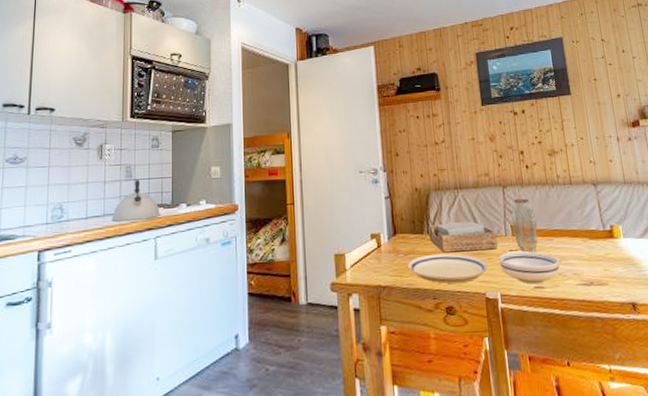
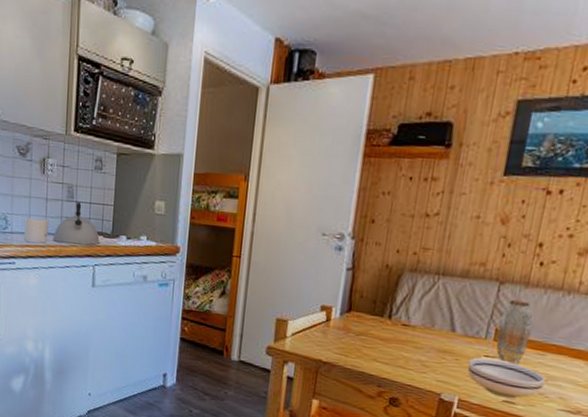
mug: none [80,201,107,227] -> present [23,218,49,244]
plate: present [408,253,488,284] -> none [356,340,453,378]
napkin holder: present [428,221,498,253] -> none [389,309,474,351]

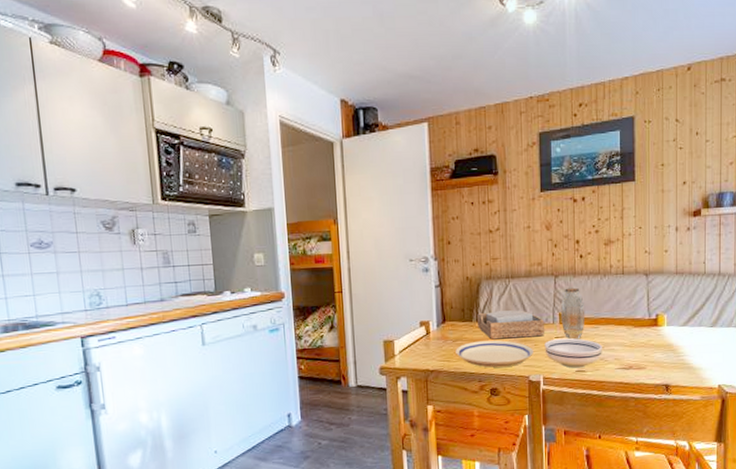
mug: present [23,218,49,244] -> none [119,288,148,314]
kettle: present [52,202,100,246] -> none [153,267,204,309]
plate: none [356,340,453,378] -> present [456,340,533,368]
napkin holder: none [389,309,474,351] -> present [477,310,544,340]

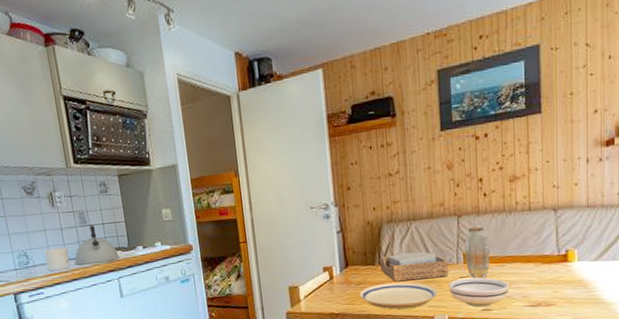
mug: none [119,288,148,314] -> present [43,247,70,272]
kettle: none [153,267,204,309] -> present [74,225,119,265]

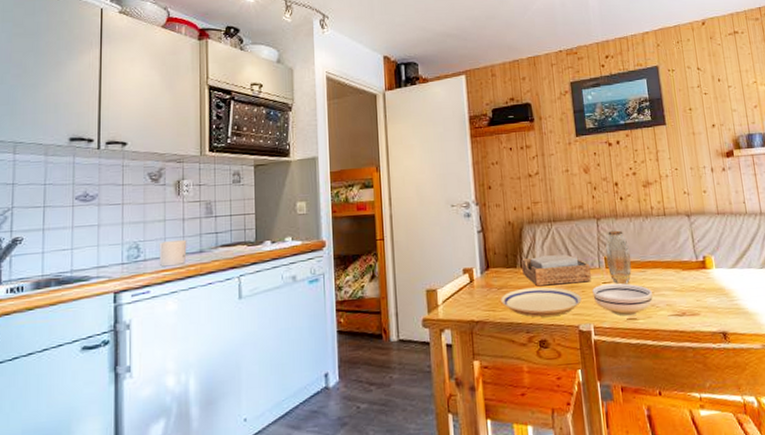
kettle: present [74,225,119,265] -> none [191,217,243,260]

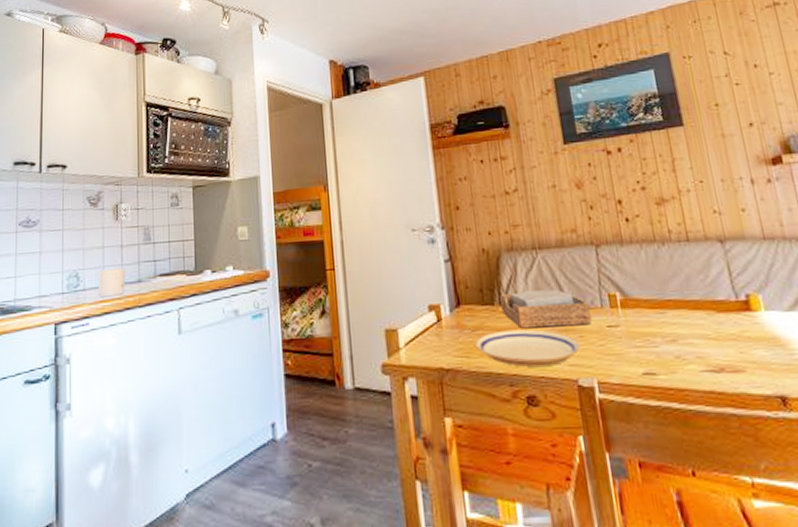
bowl: present [592,283,653,316] -> none [593,327,677,370]
vase: present [605,230,632,285] -> none [608,260,646,329]

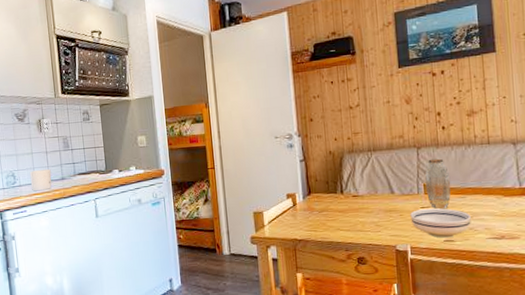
plate: present [476,329,580,367] -> none [322,210,399,237]
napkin holder: present [500,289,592,329] -> none [341,181,409,210]
bowl: none [593,327,677,370] -> present [410,208,471,238]
vase: none [608,260,646,329] -> present [424,158,451,210]

